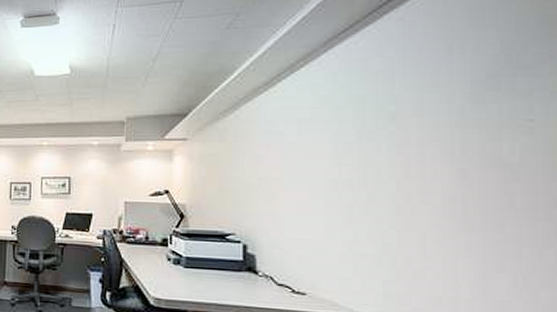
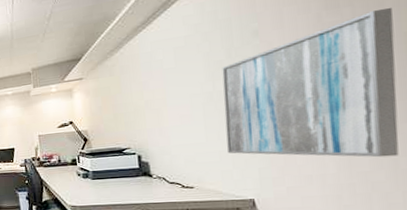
wall art: none [348,112,542,287] -> present [222,7,399,158]

